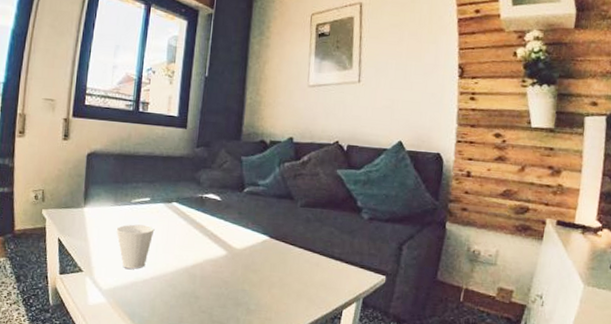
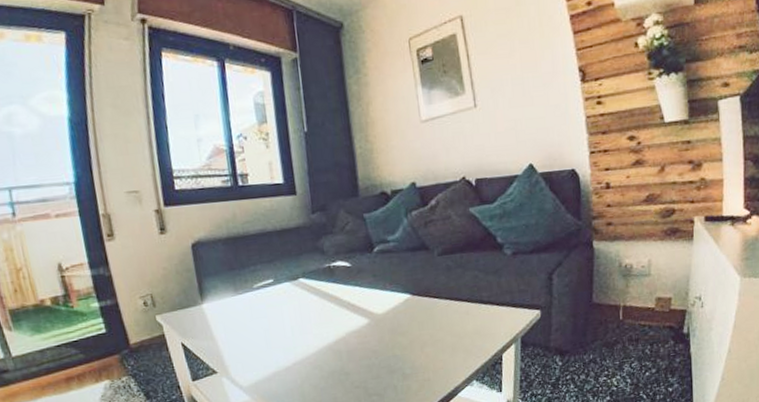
cup: present [116,224,155,269] -> none [243,309,286,360]

